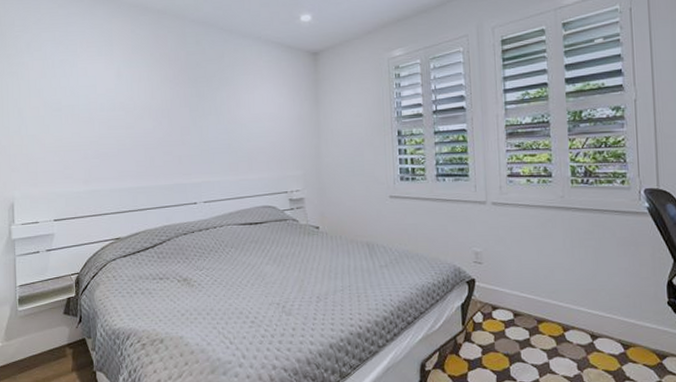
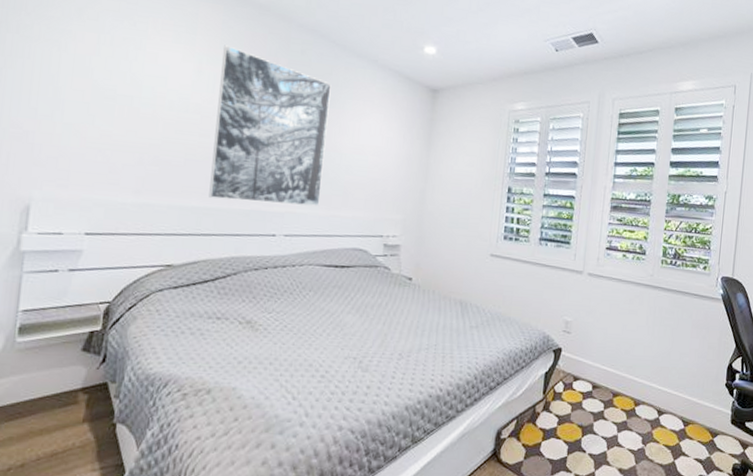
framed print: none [135,49,229,178] -> present [209,45,332,206]

